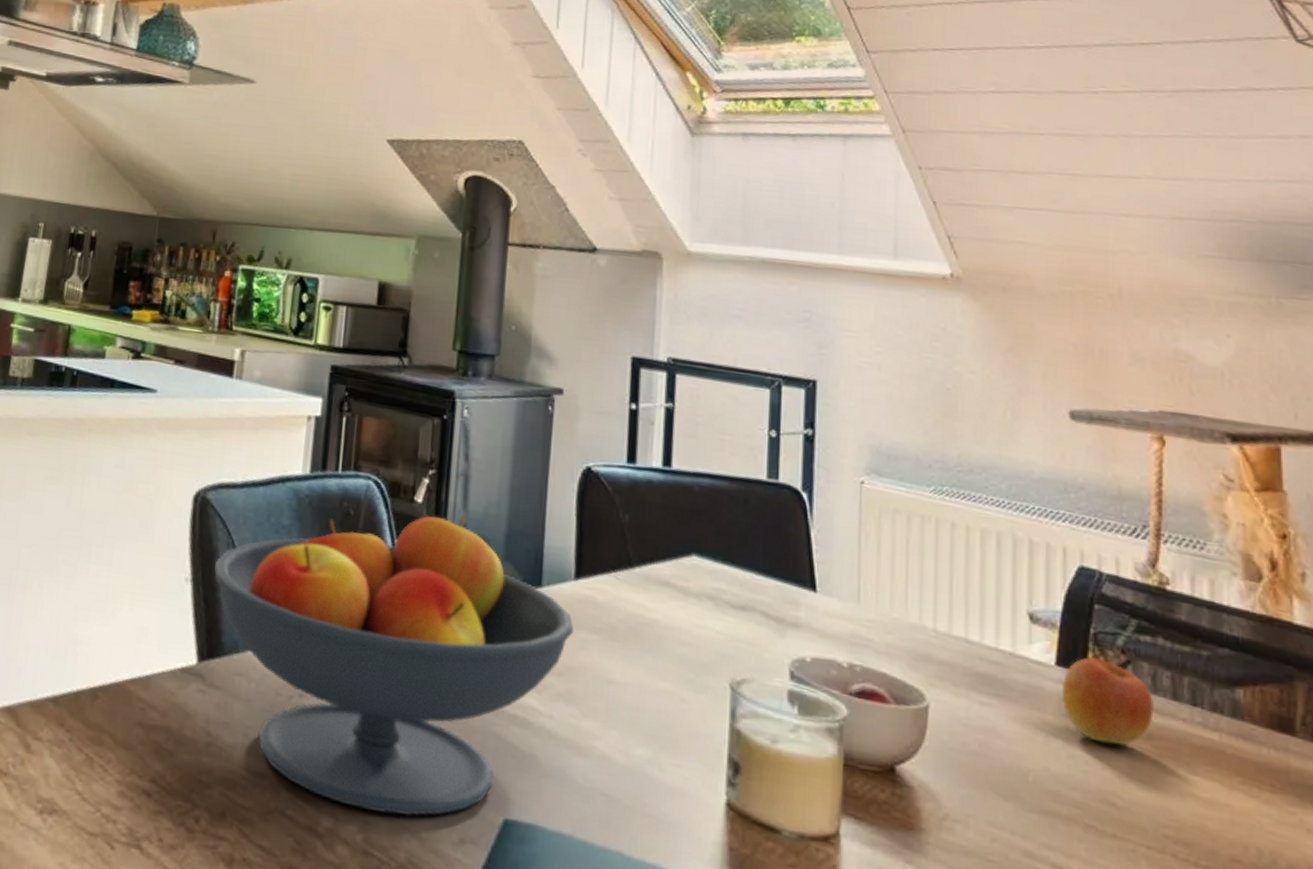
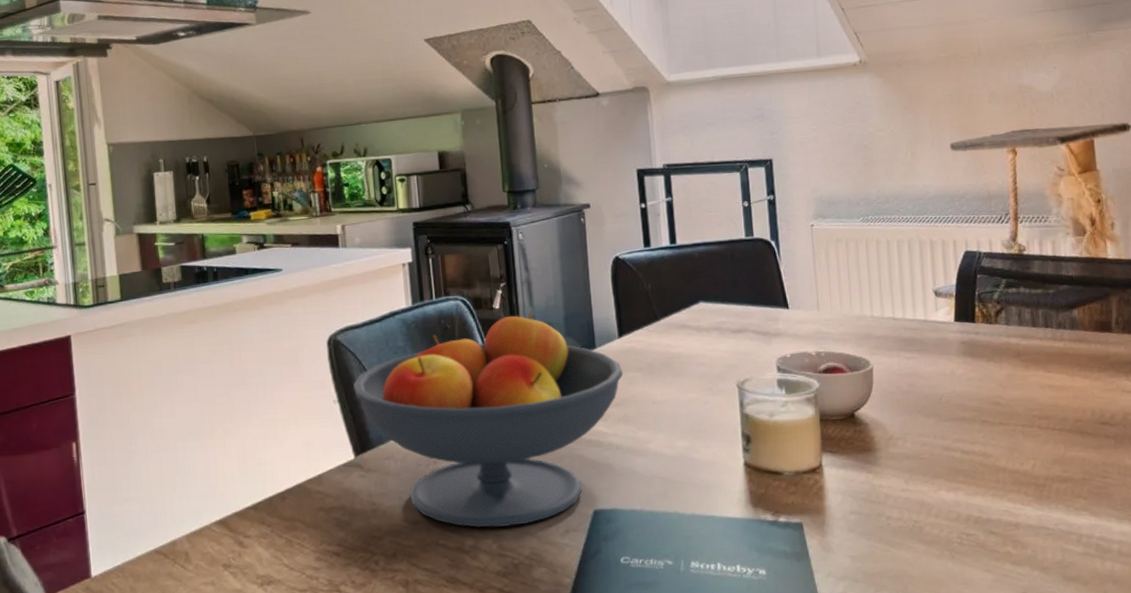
apple: present [1061,657,1155,746] -> none [959,309,1022,366]

